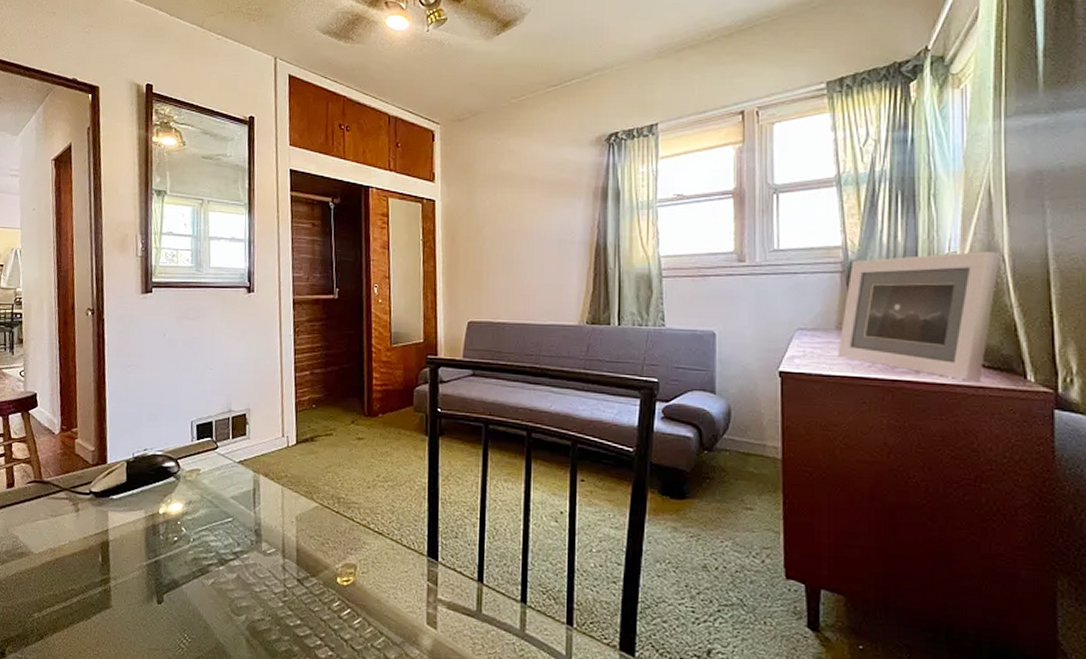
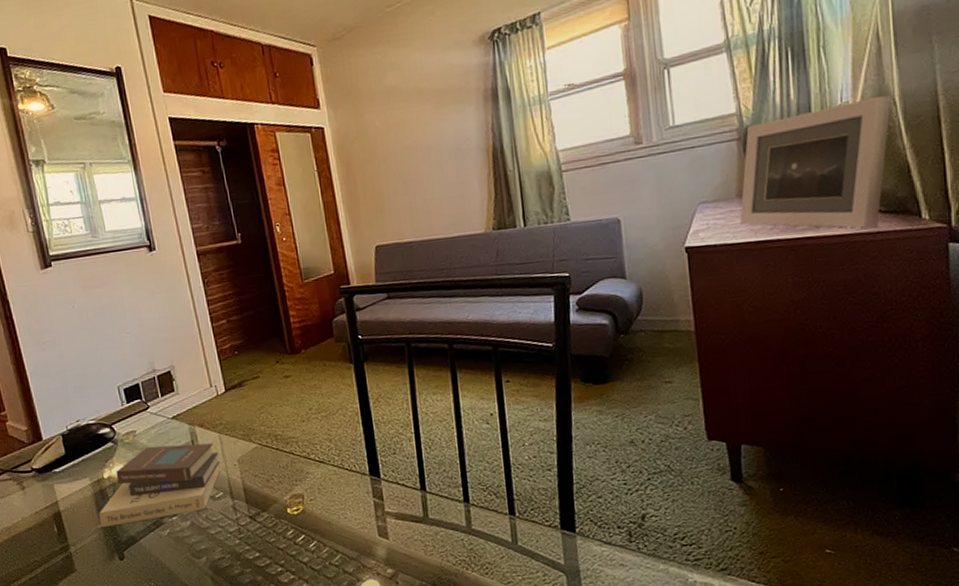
books: none [145,488,278,566] -> present [99,443,220,527]

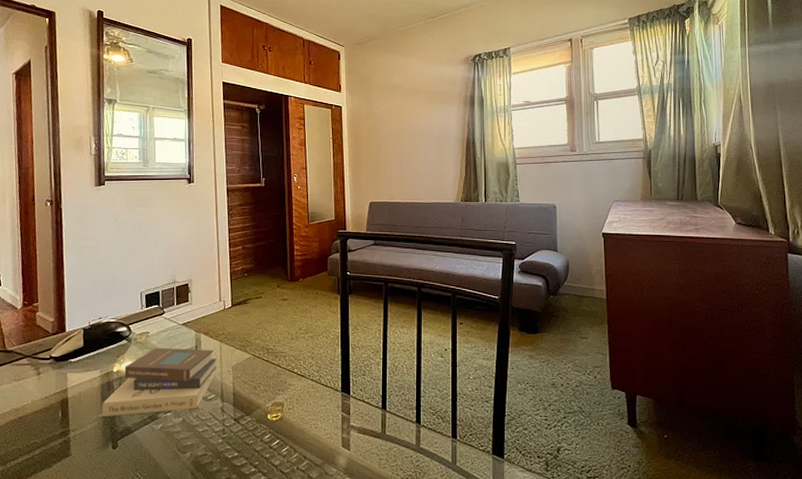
picture frame: present [739,95,892,229] -> none [642,141,749,236]

